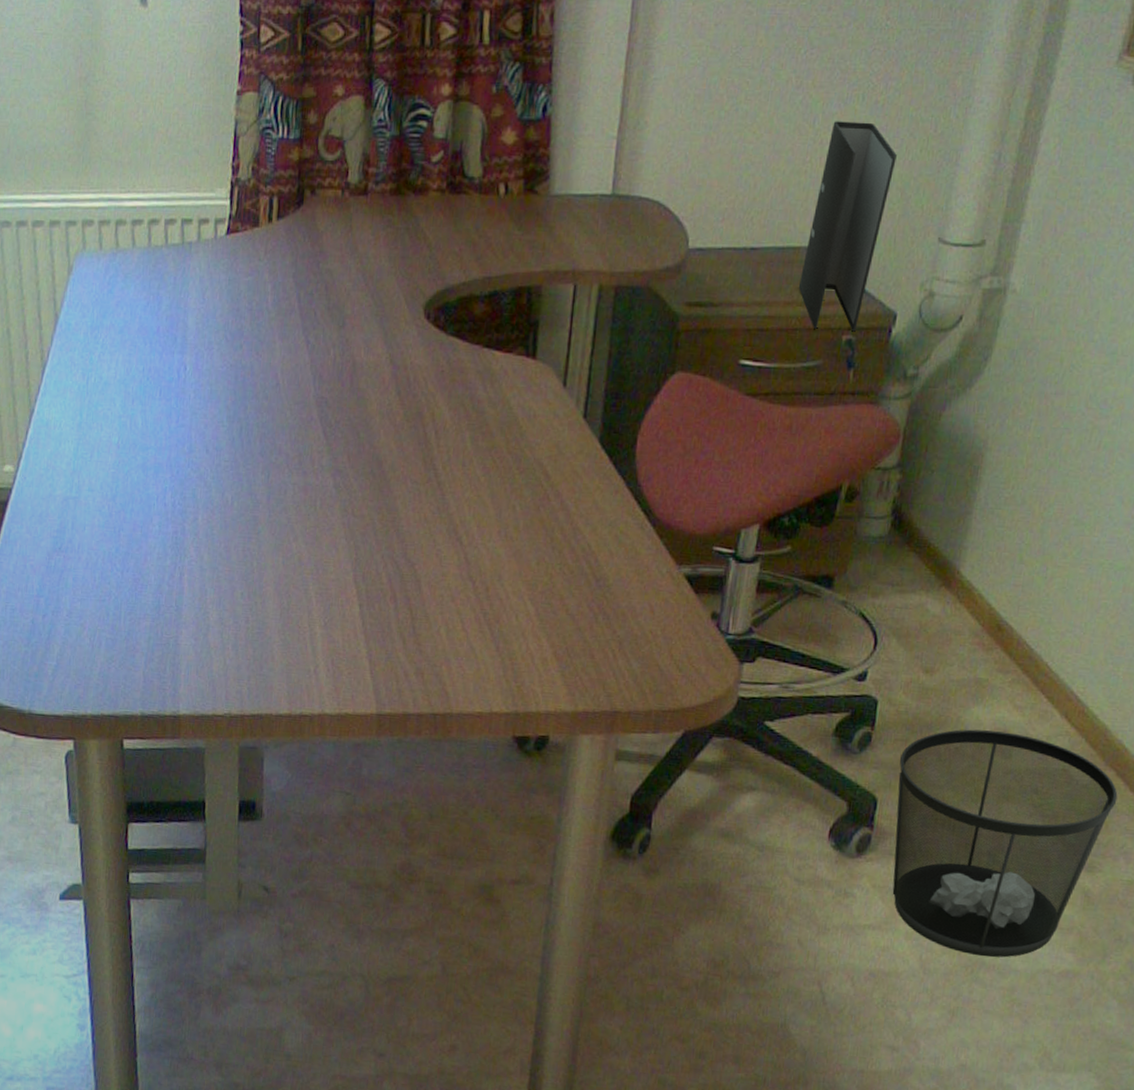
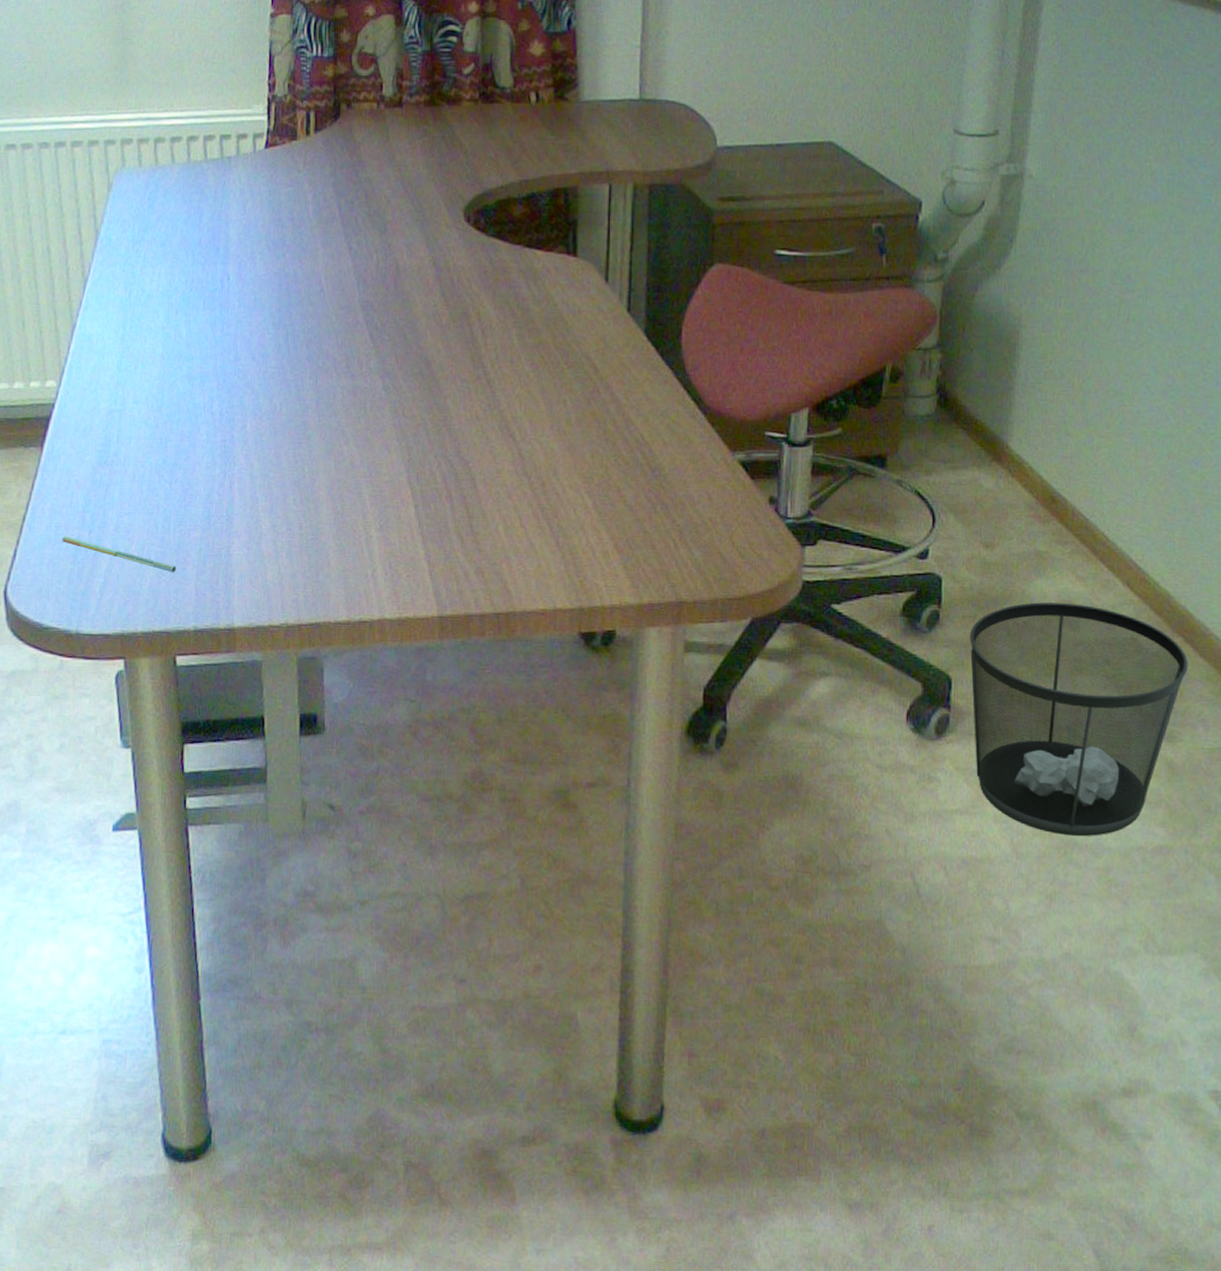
pen: none [17,619,126,660] -> present [62,536,177,573]
binder: present [798,121,897,332] -> none [825,26,907,220]

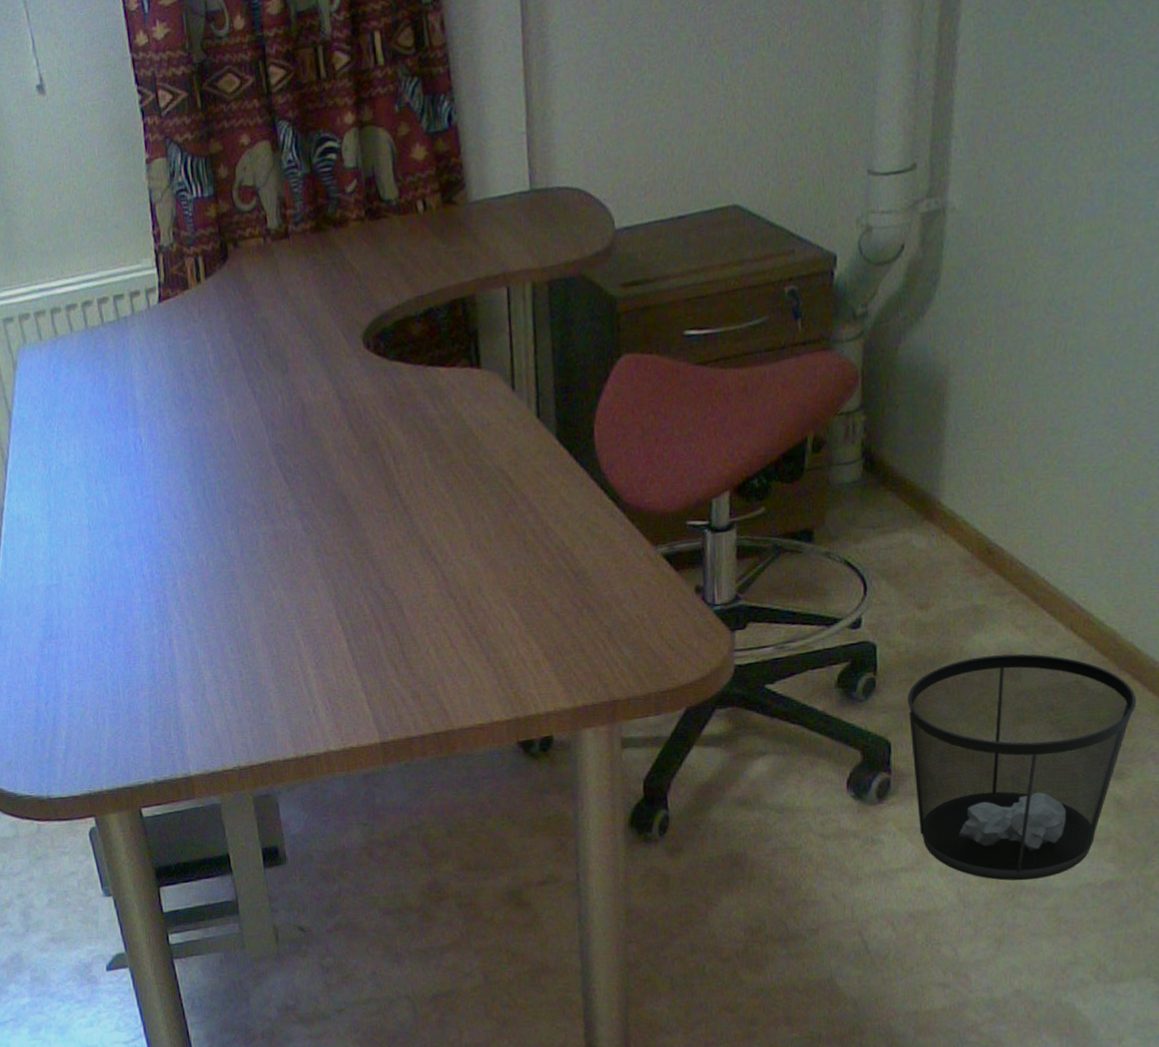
pen: present [62,536,177,573] -> none [22,710,131,733]

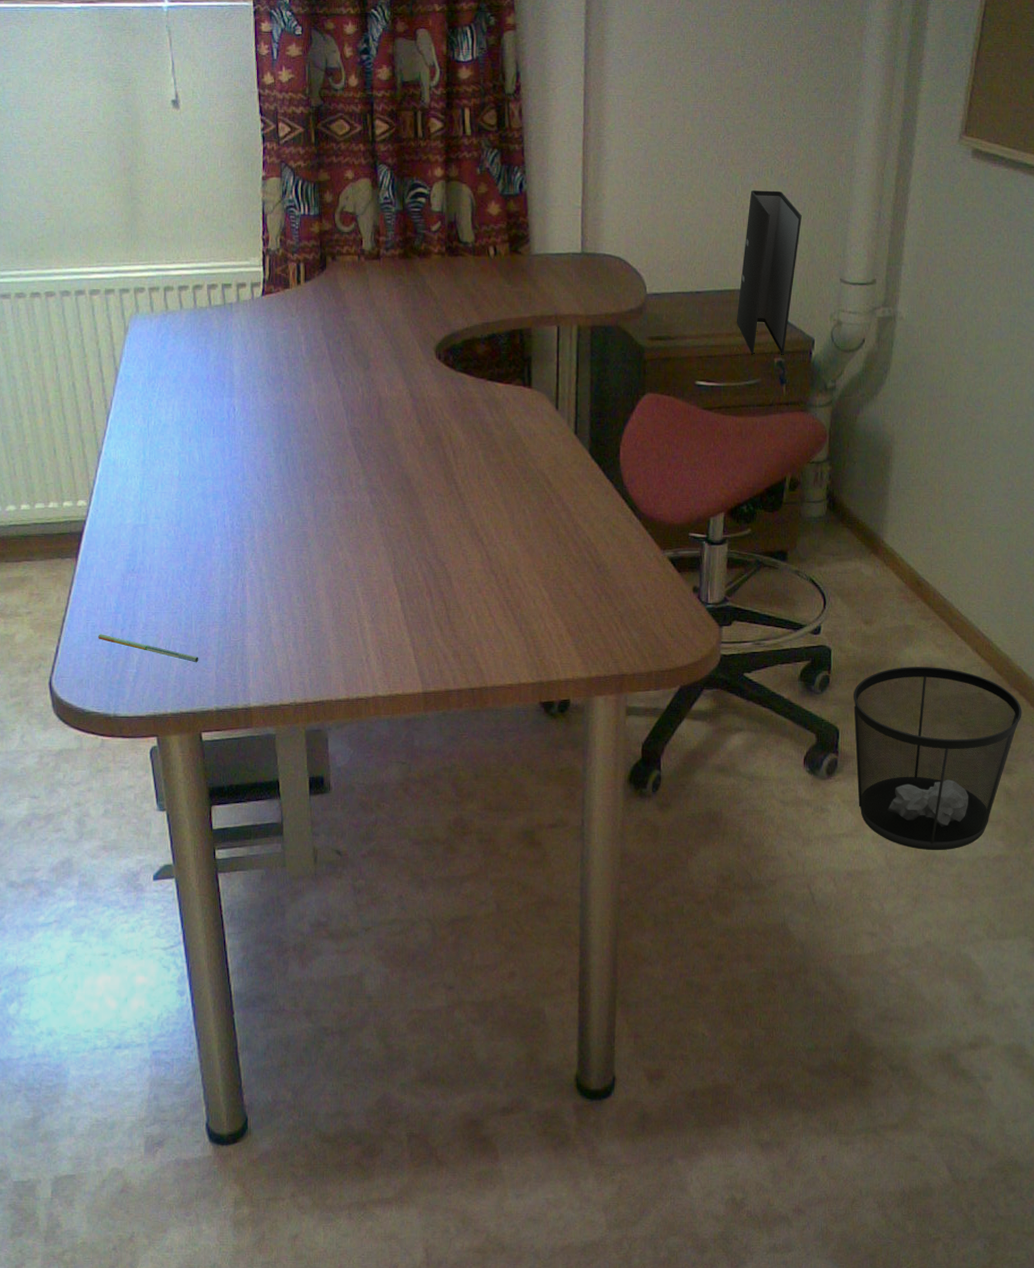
pen: none [22,710,131,733] -> present [98,634,199,663]
binder: none [732,67,812,286] -> present [736,190,802,355]

